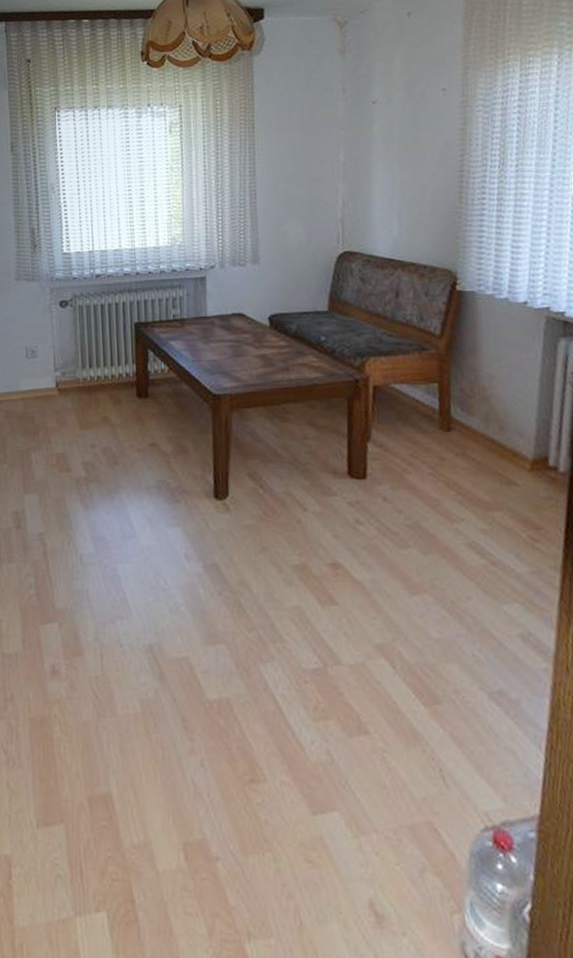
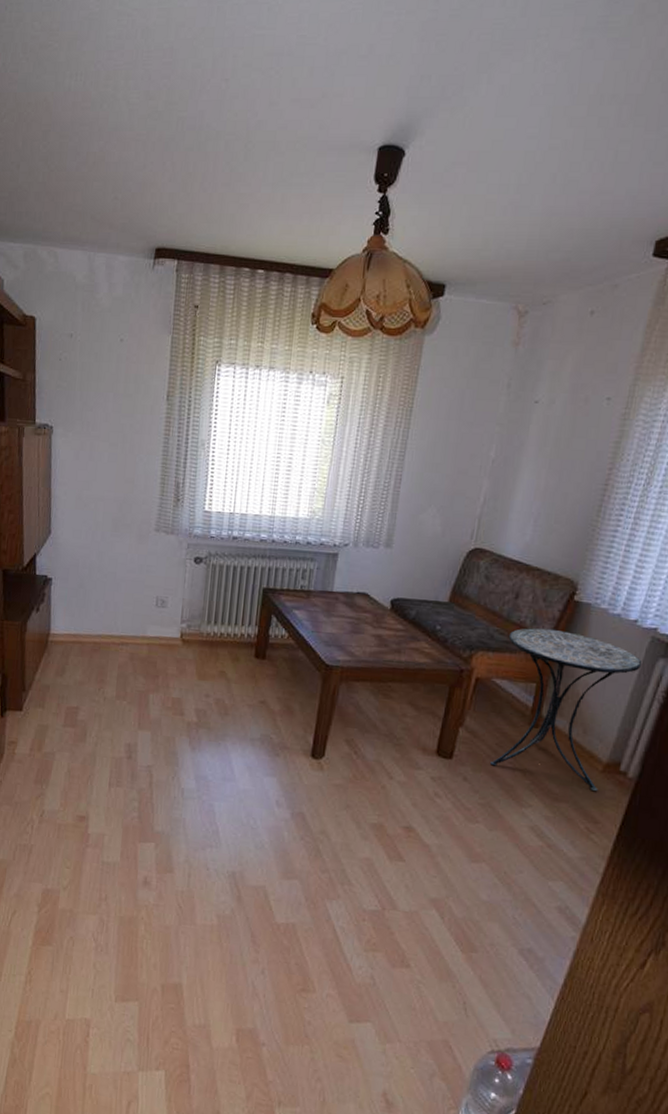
side table: none [397,323,544,494] -> present [490,627,642,792]

